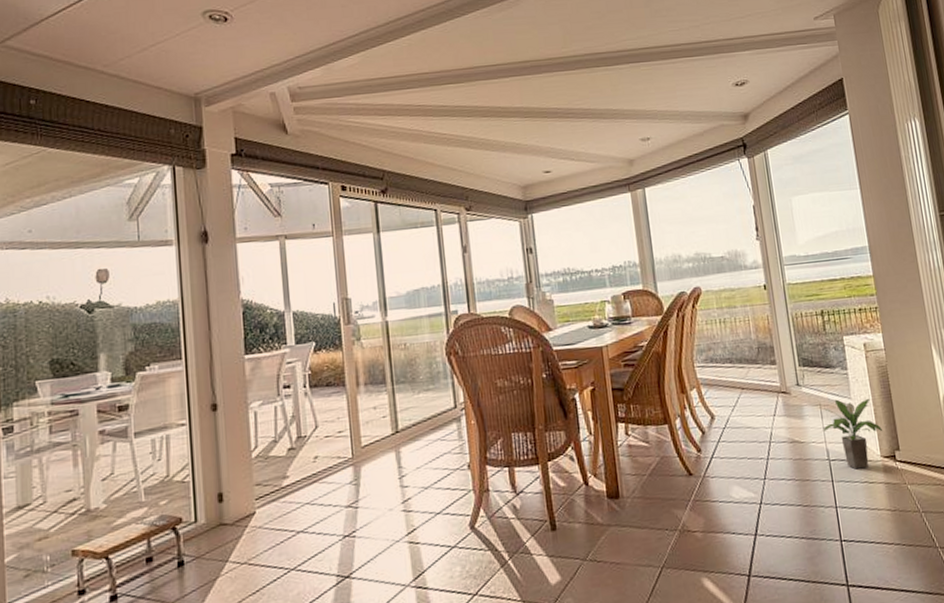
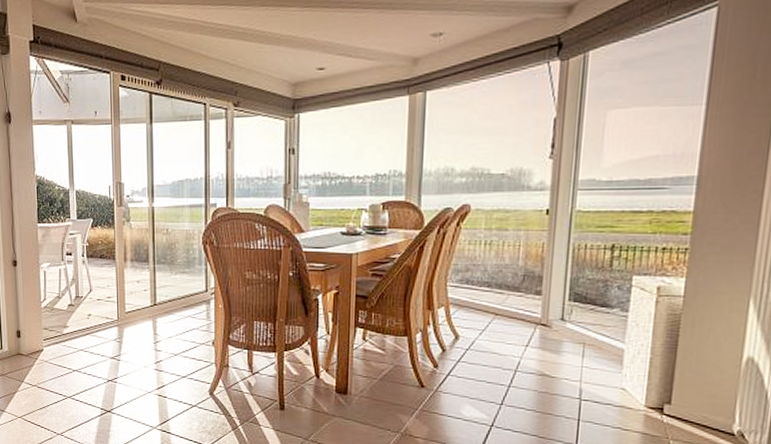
potted plant: present [823,399,884,470] -> none [581,340,656,415]

